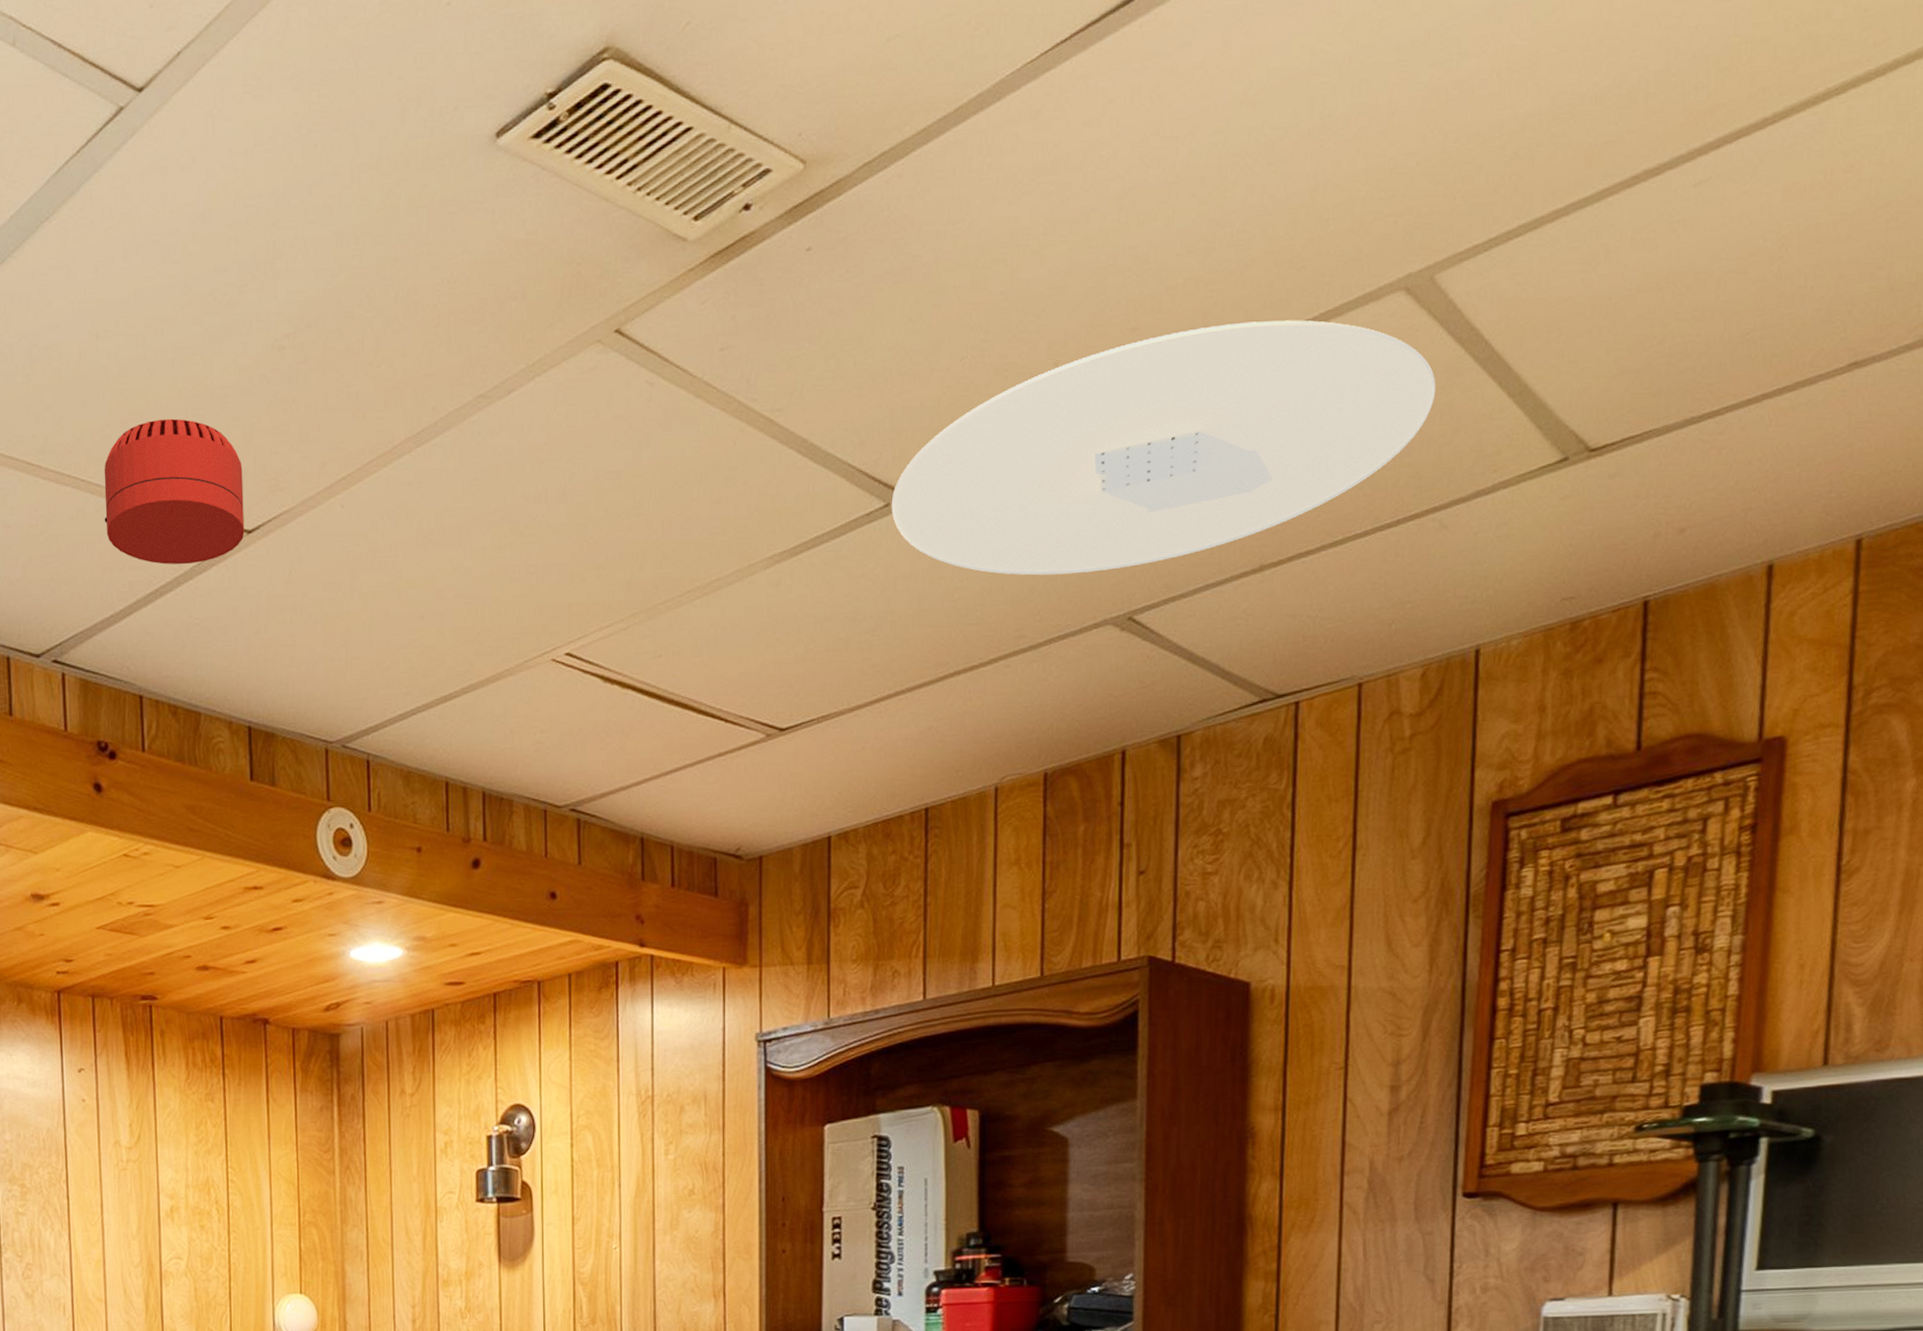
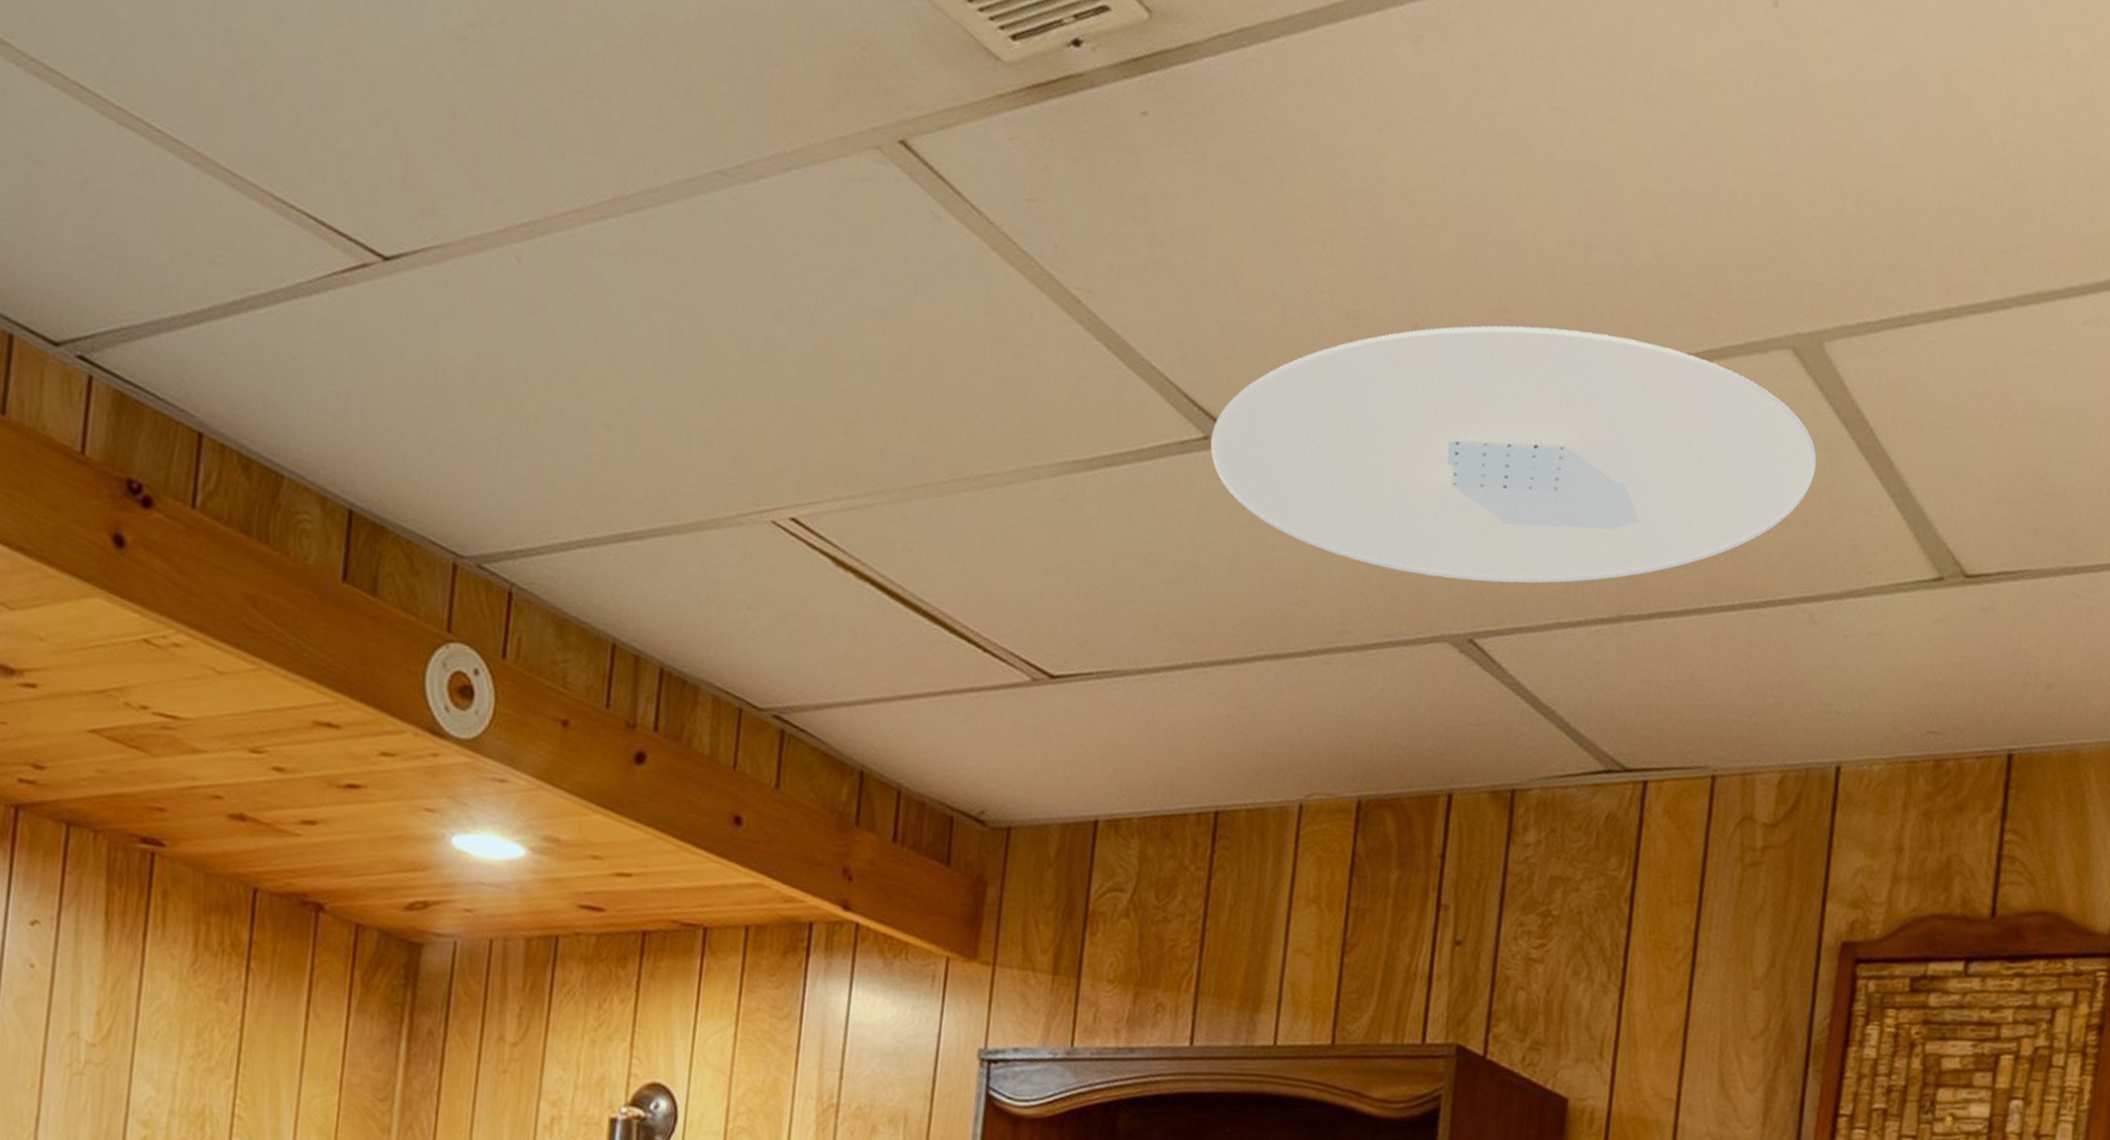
smoke detector: present [104,418,245,565] -> none [181,79,388,282]

